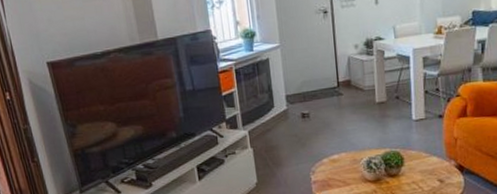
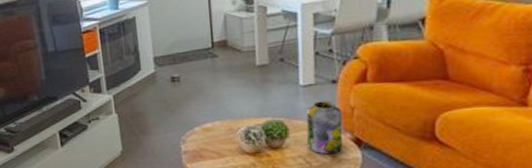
jar: none [418,133,449,180] -> present [306,101,343,155]

